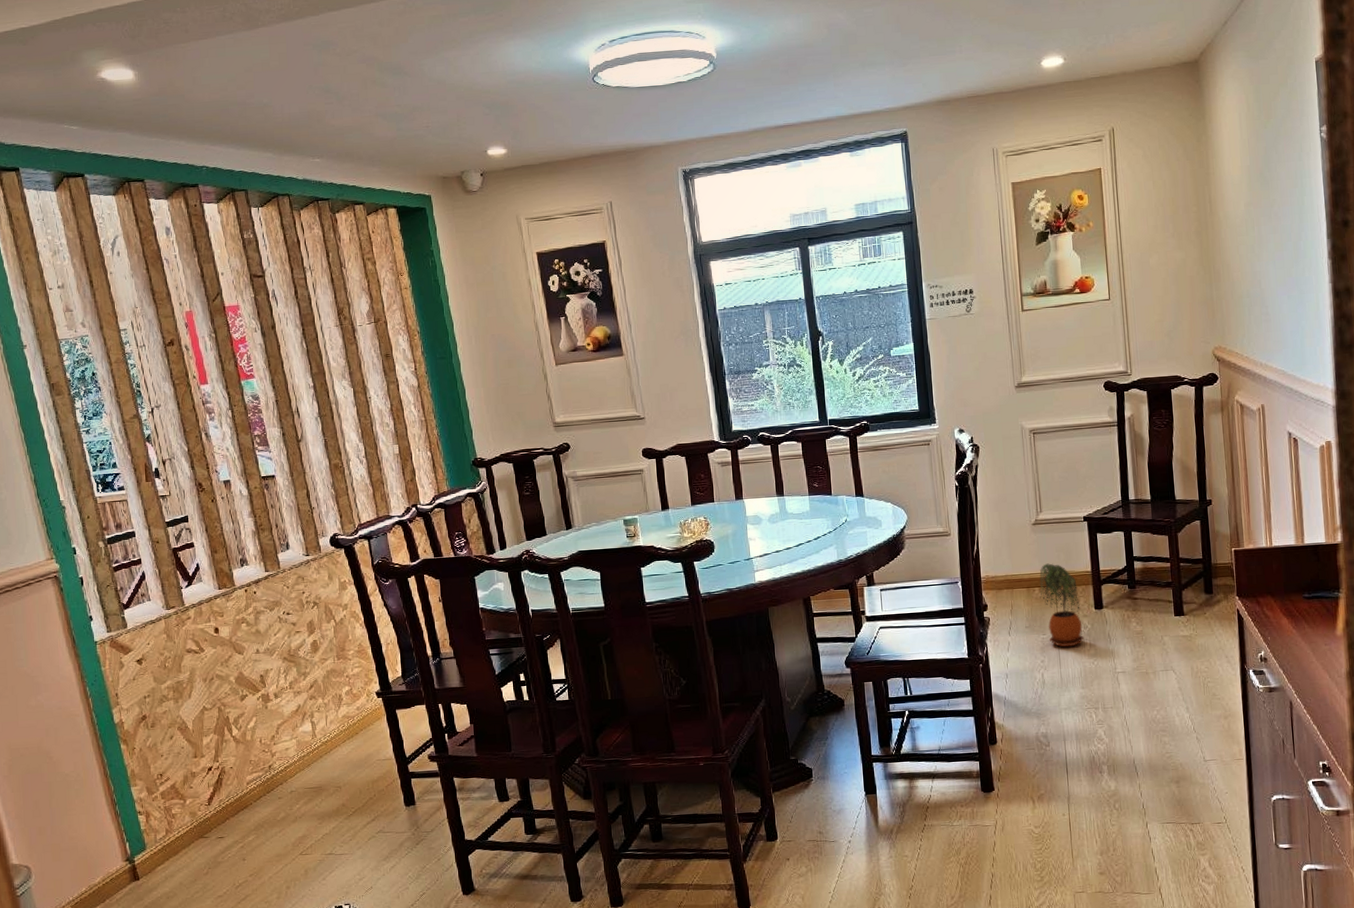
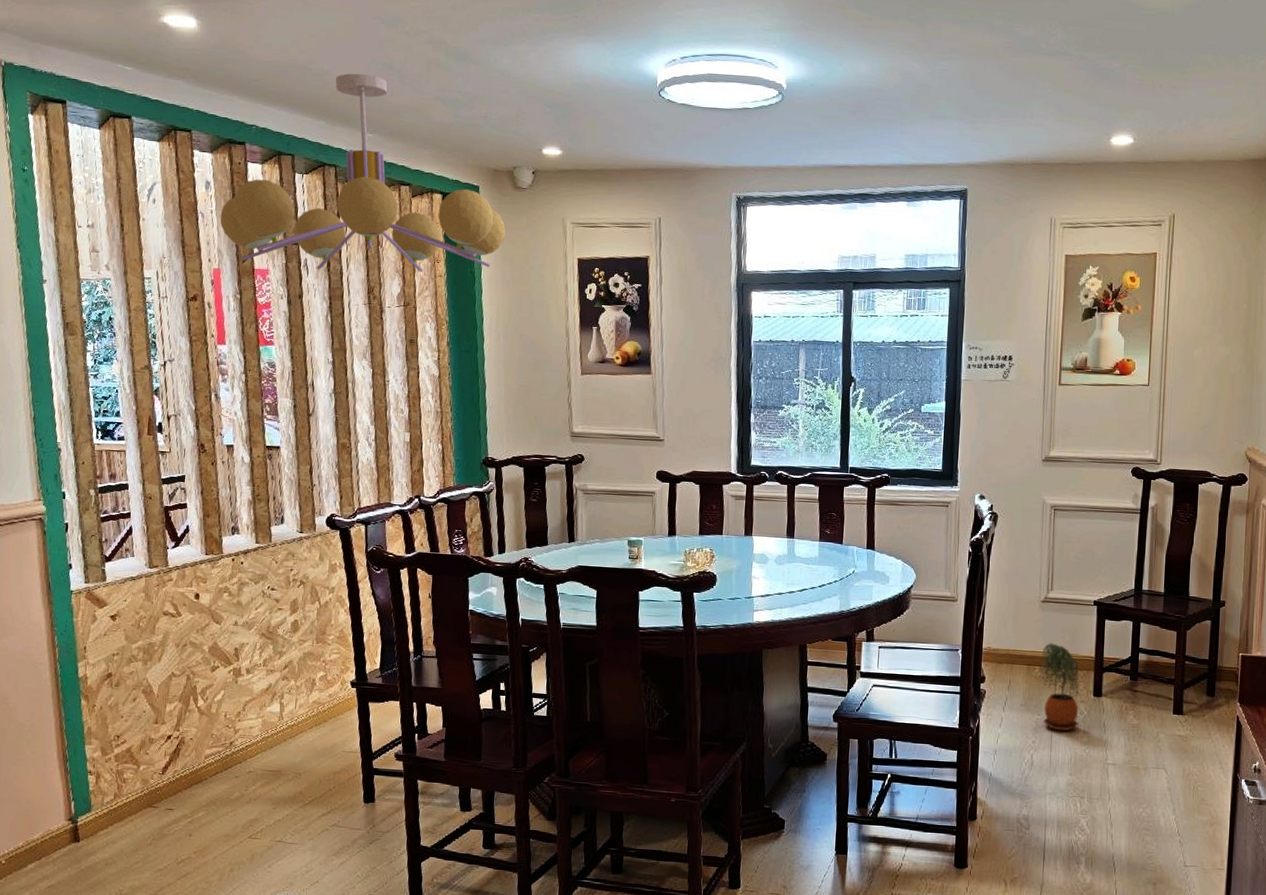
chandelier: none [184,101,463,301] -> present [220,73,505,272]

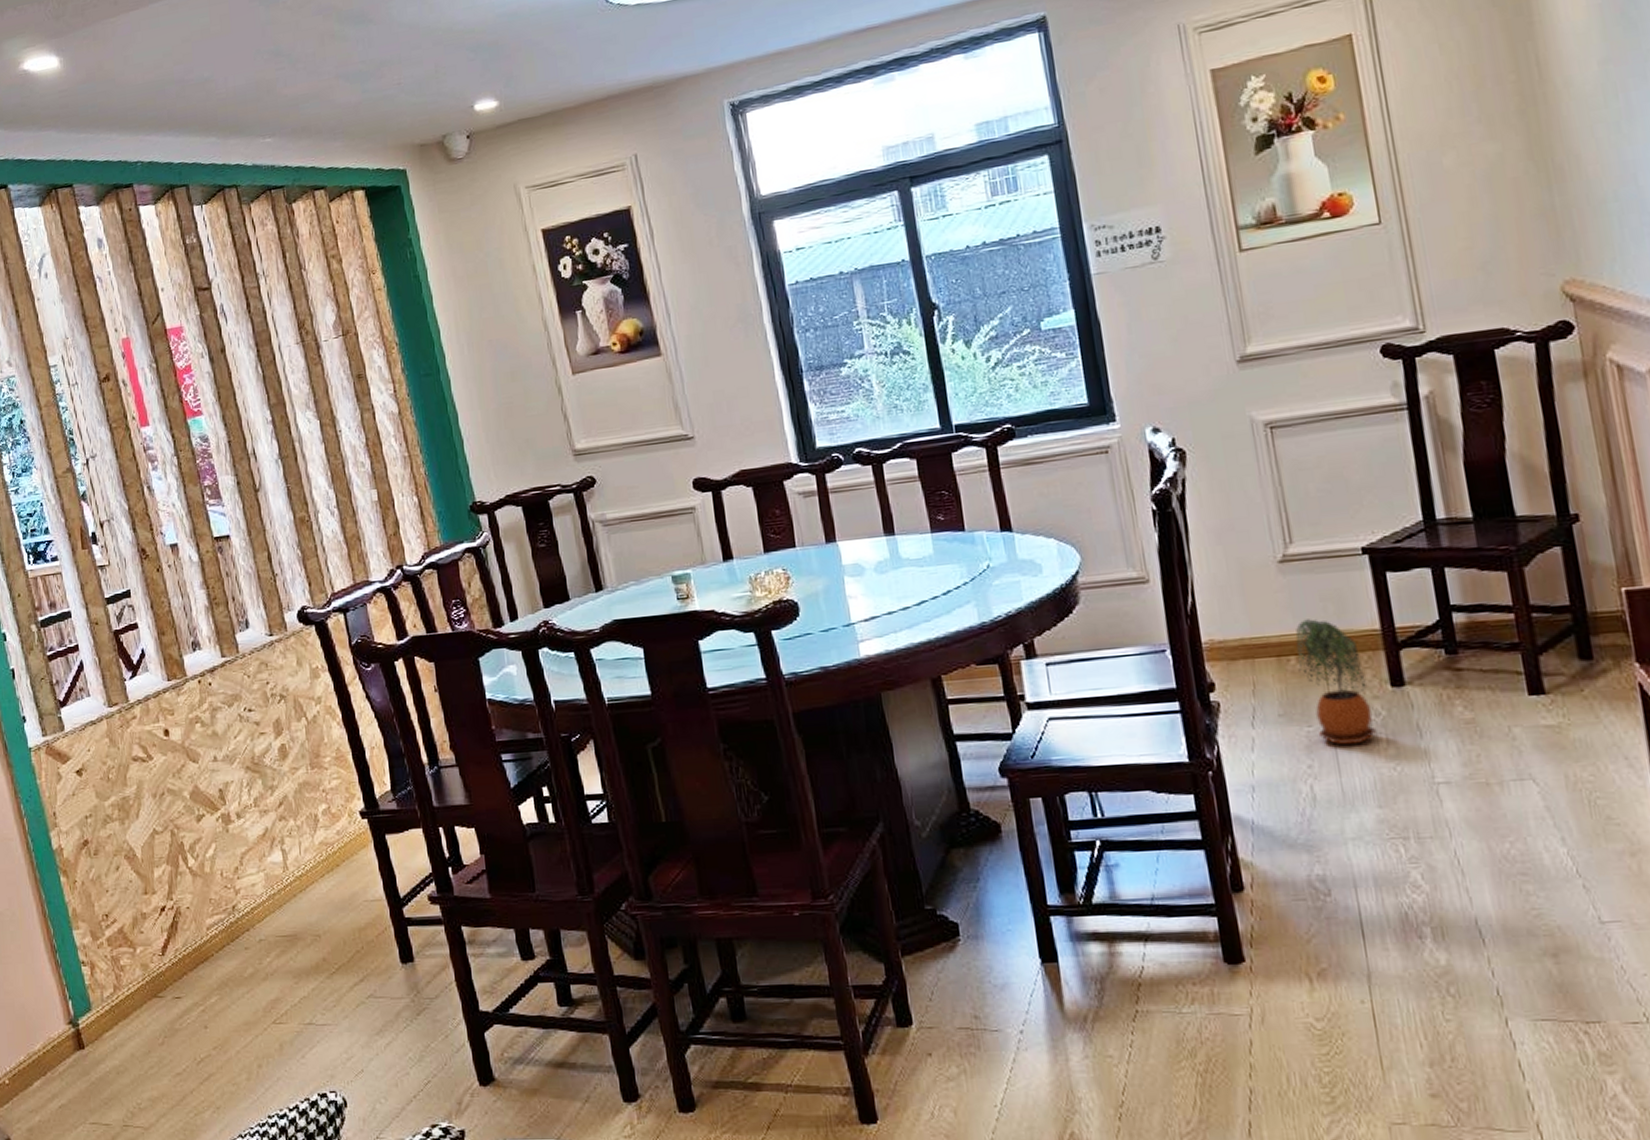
chandelier: present [220,73,505,272] -> none [119,68,448,323]

